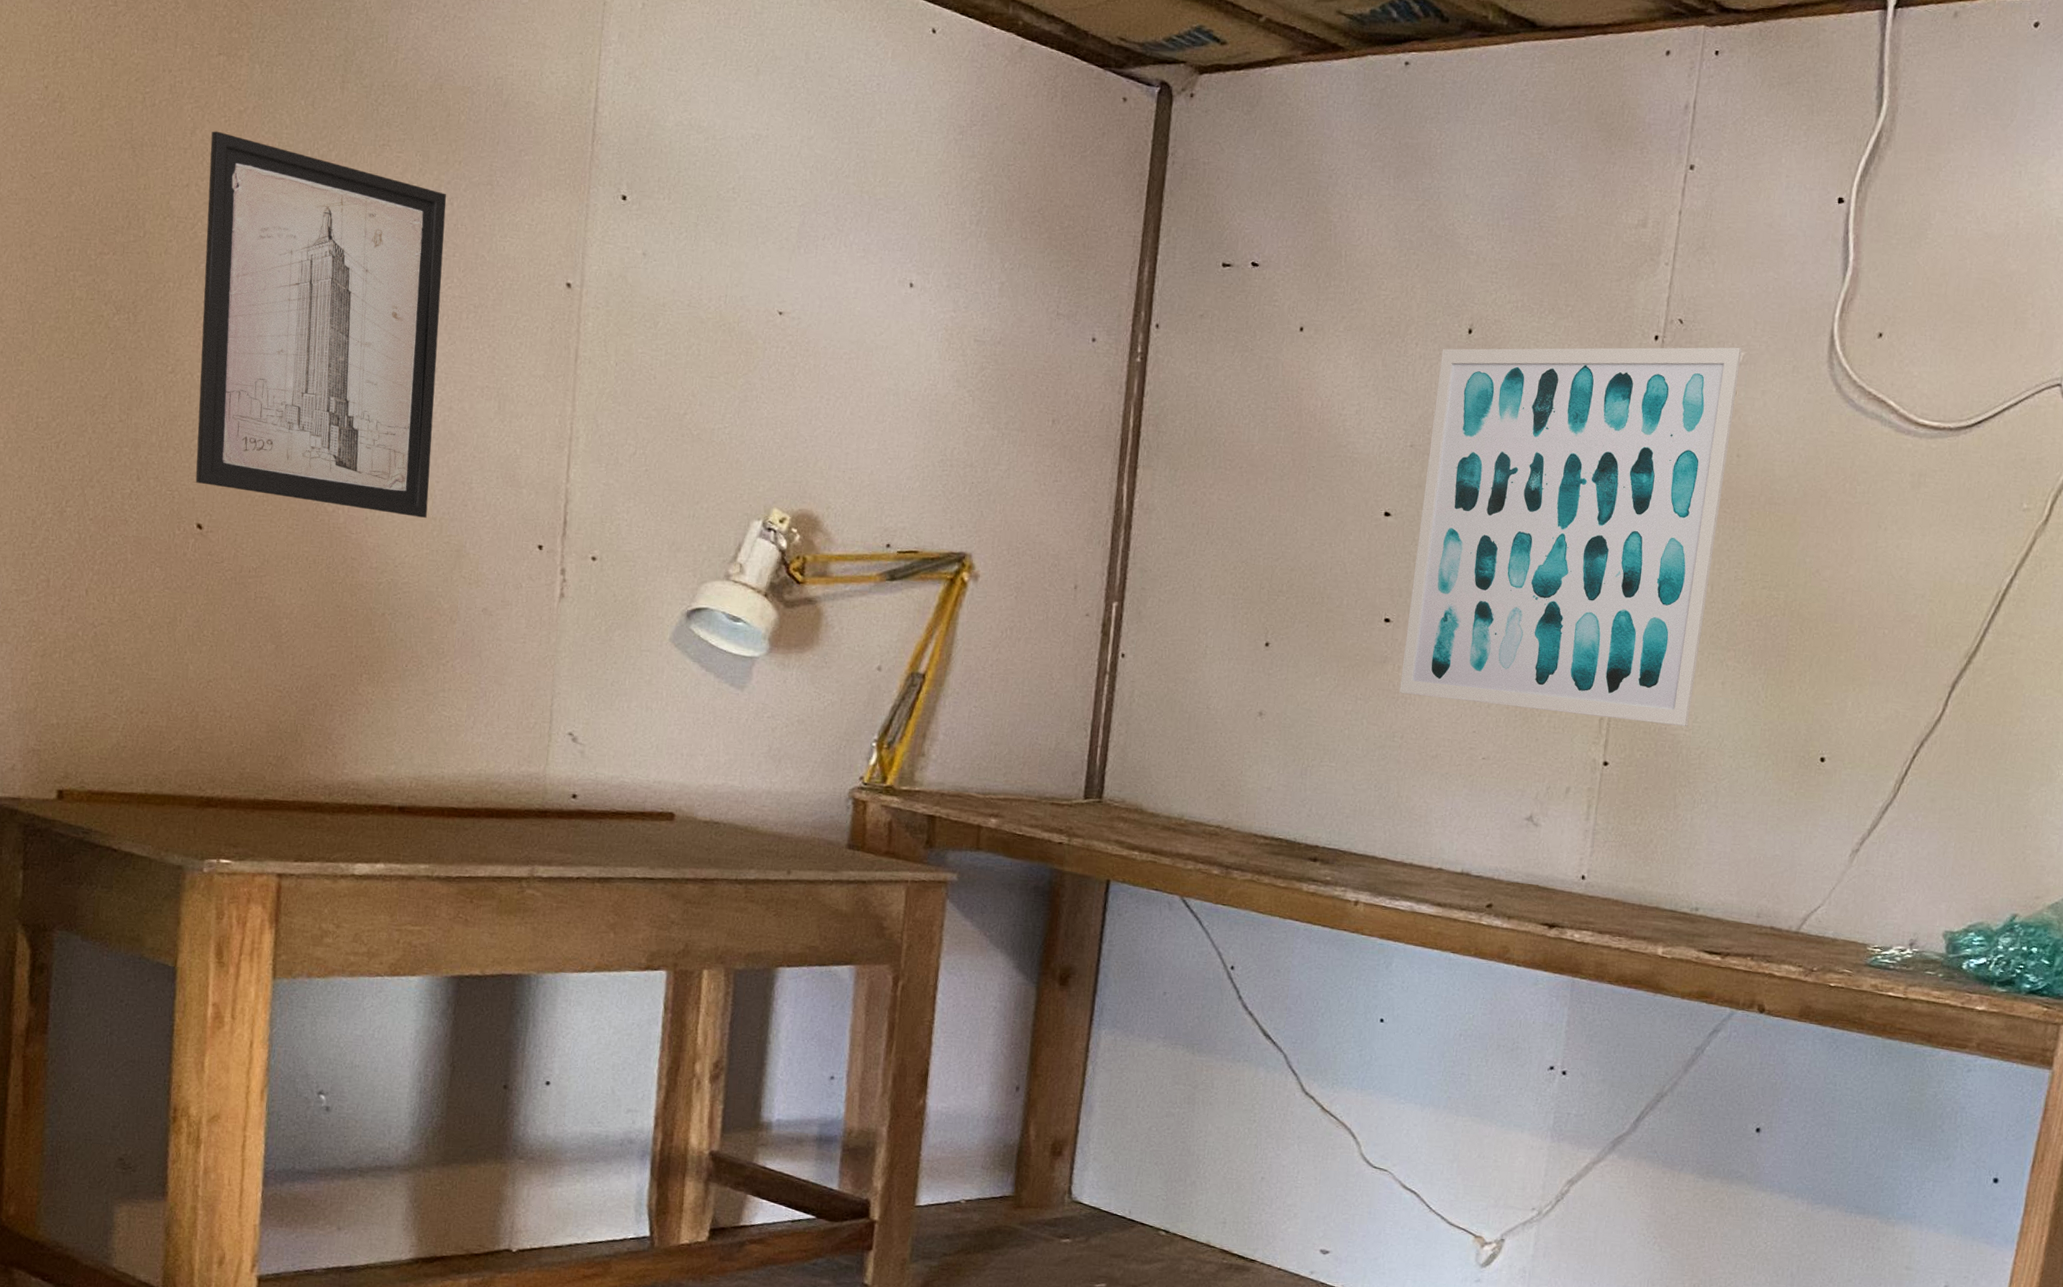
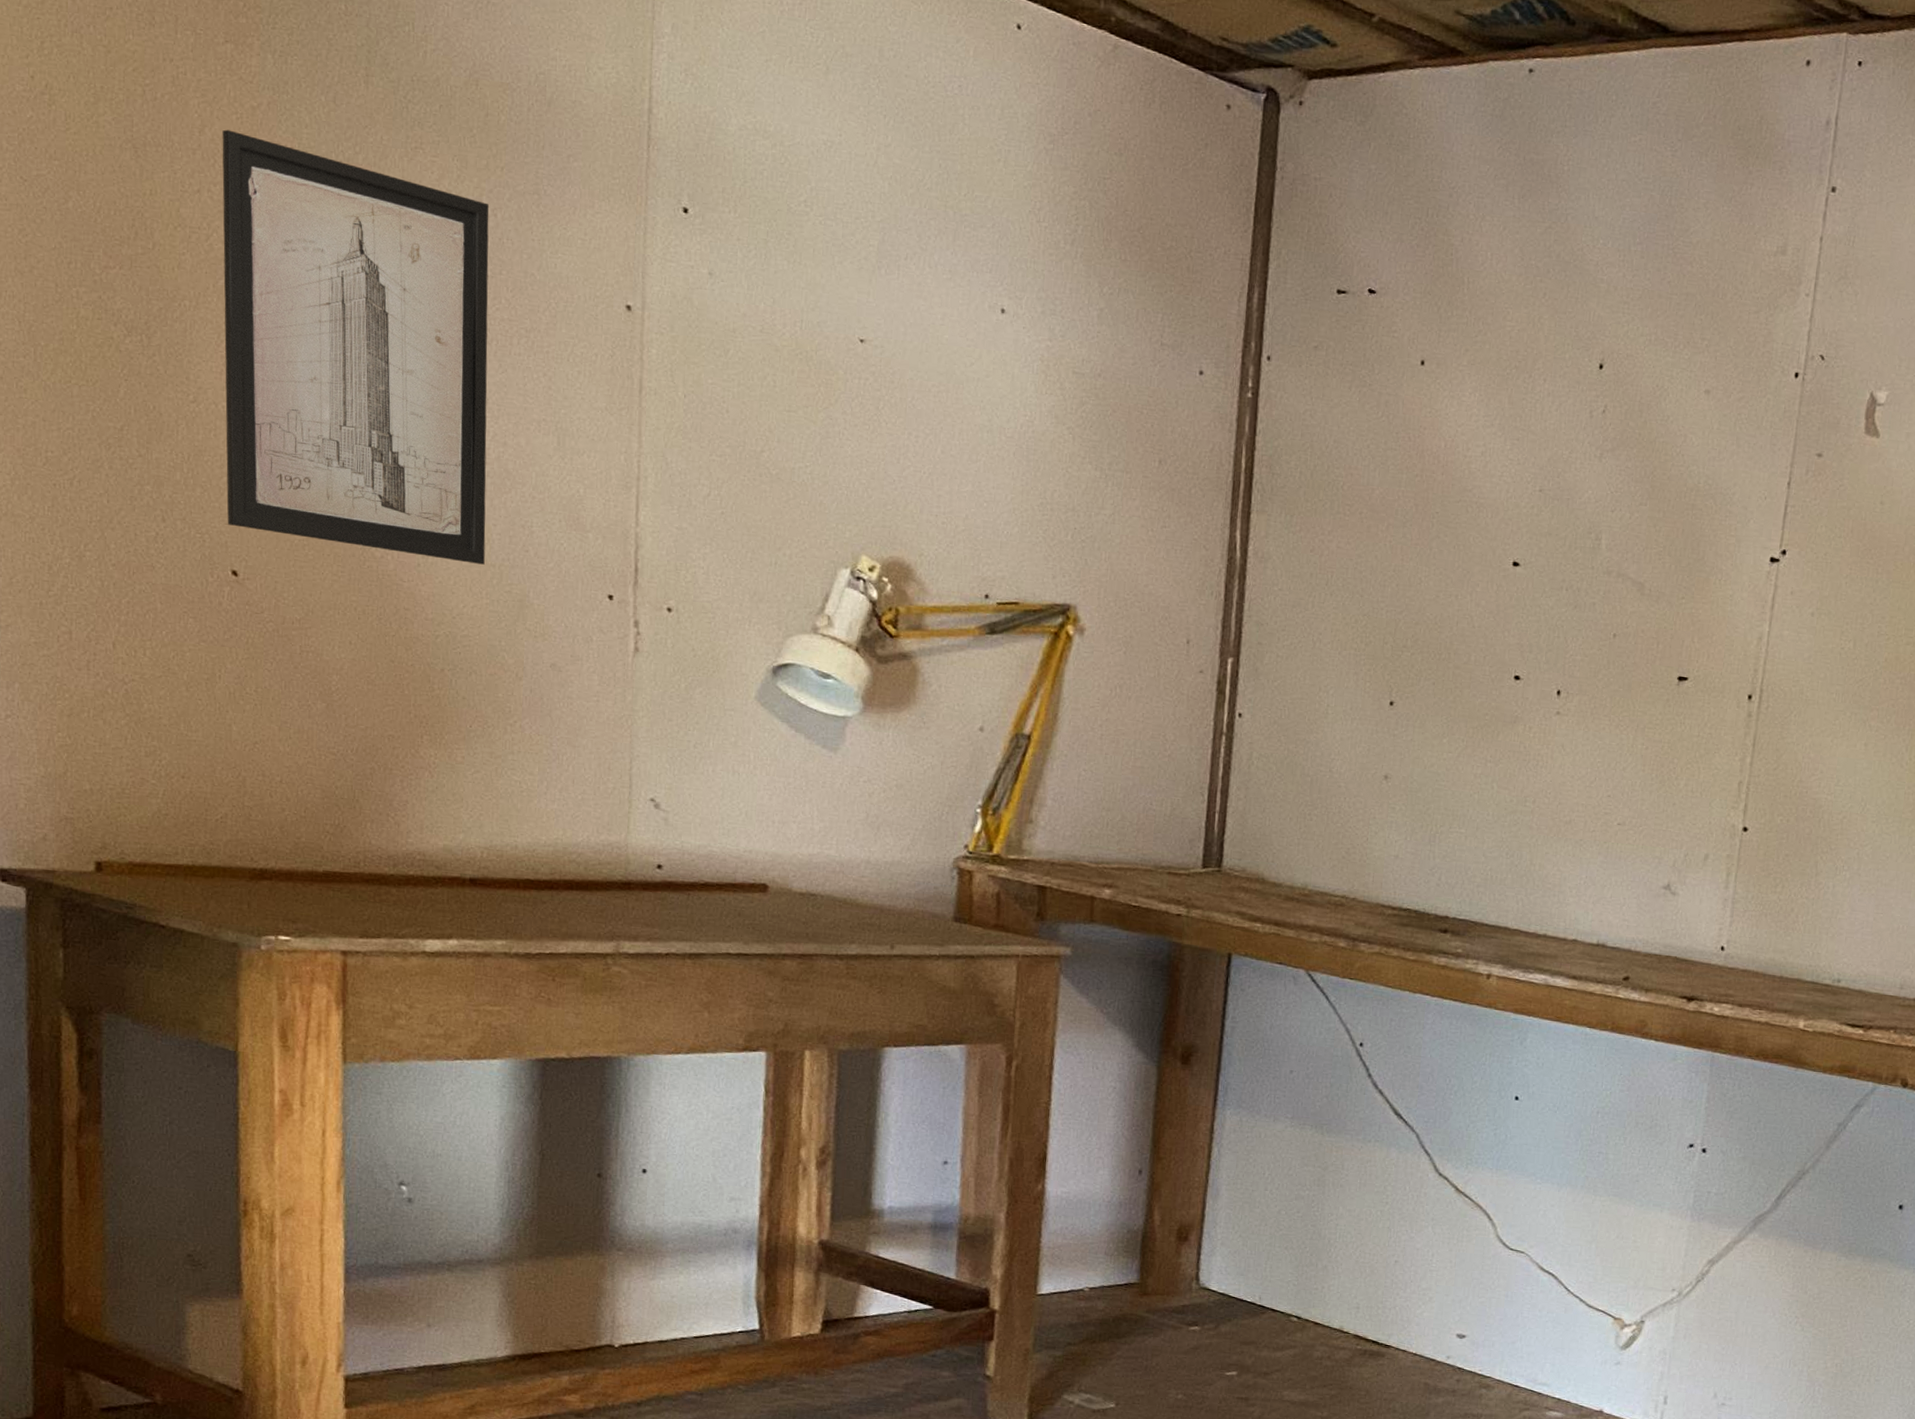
wall art: present [1399,347,1743,727] -> none [1531,385,1887,791]

